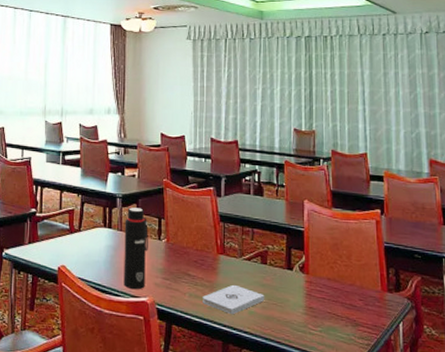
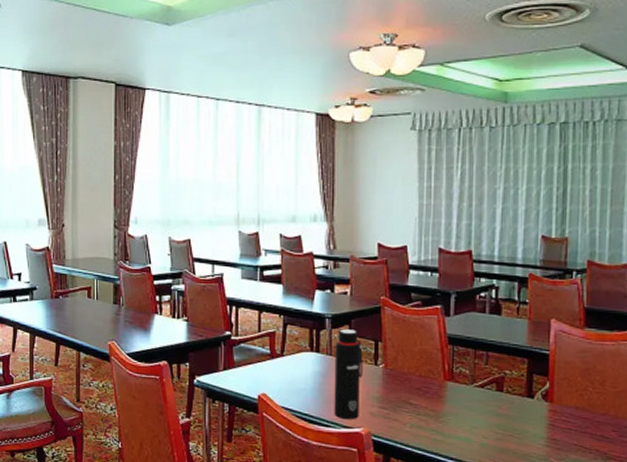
notepad: present [203,284,265,315] -> none [426,414,500,447]

